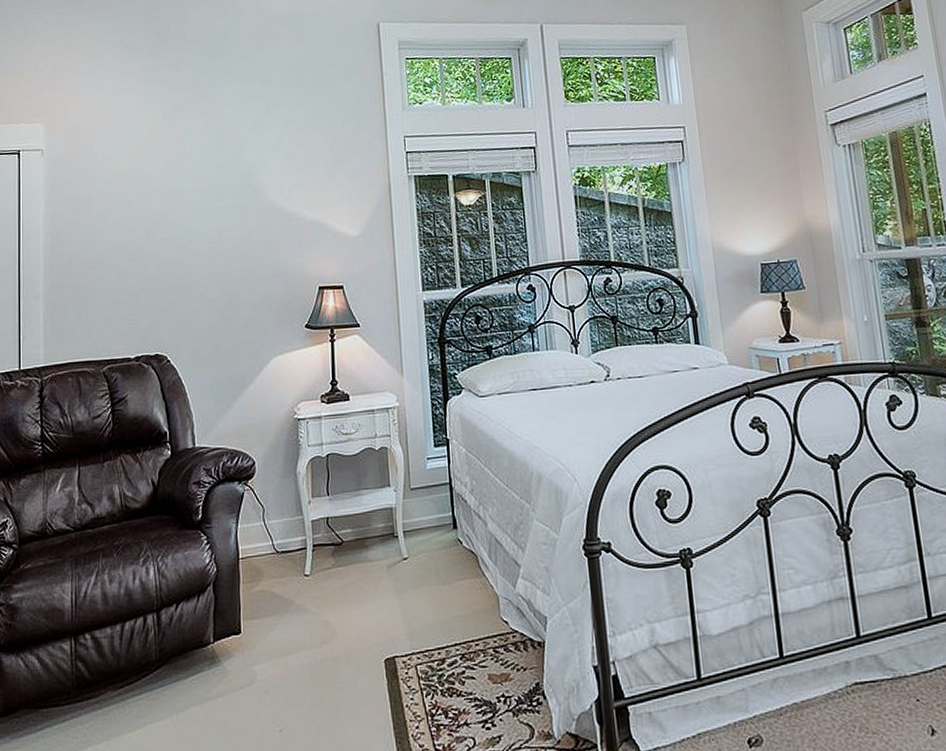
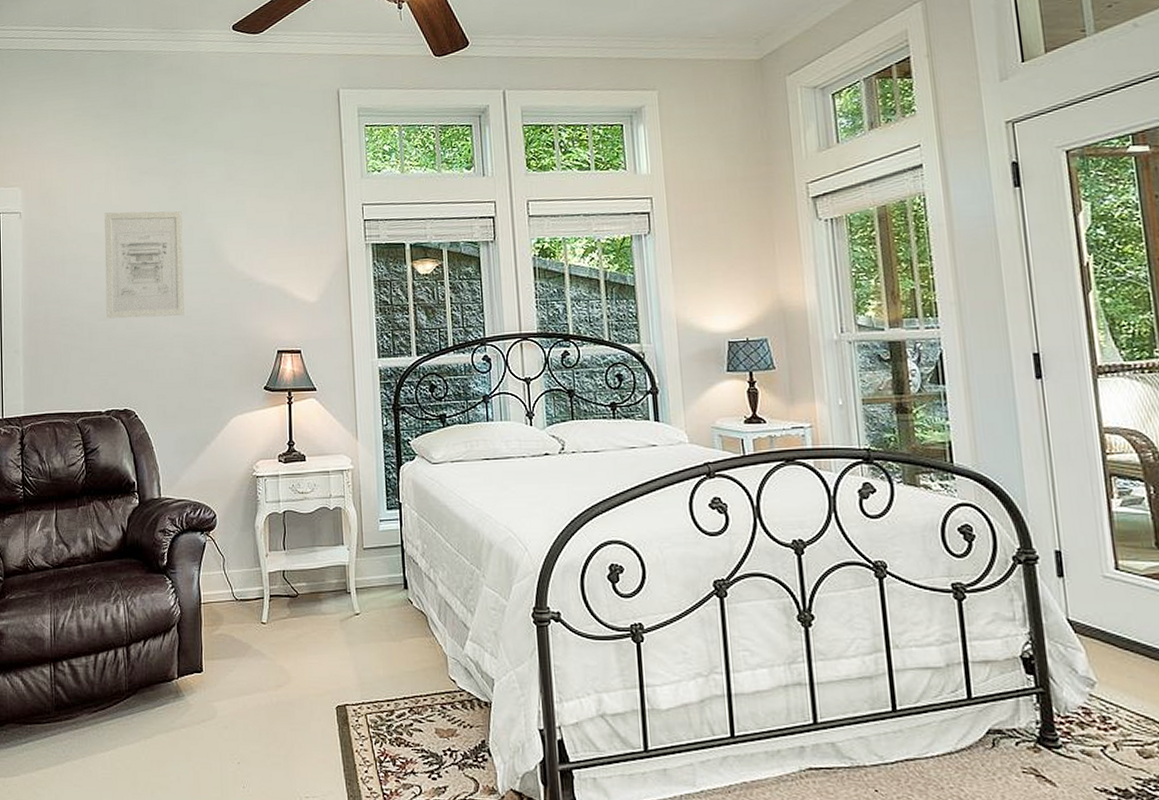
wall art: none [135,145,222,259] -> present [104,211,185,319]

